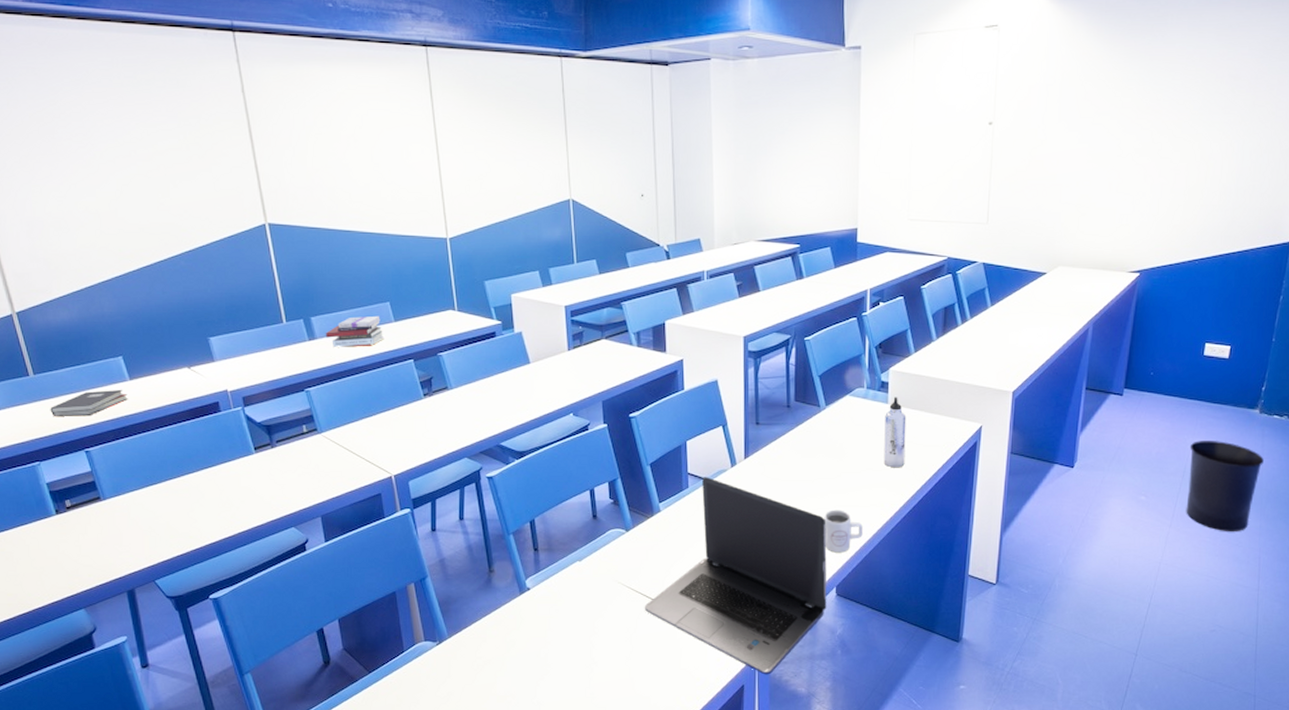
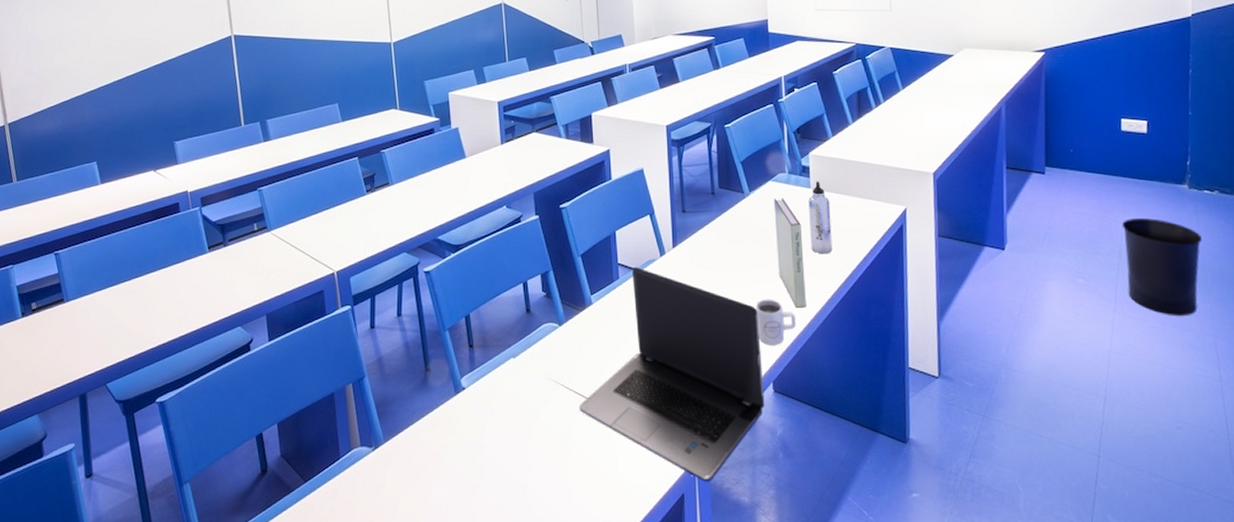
hardback book: present [50,389,128,416] -> none [27,193,98,220]
books: present [325,315,385,347] -> none [278,116,332,147]
book: none [849,412,876,519] -> present [773,198,806,308]

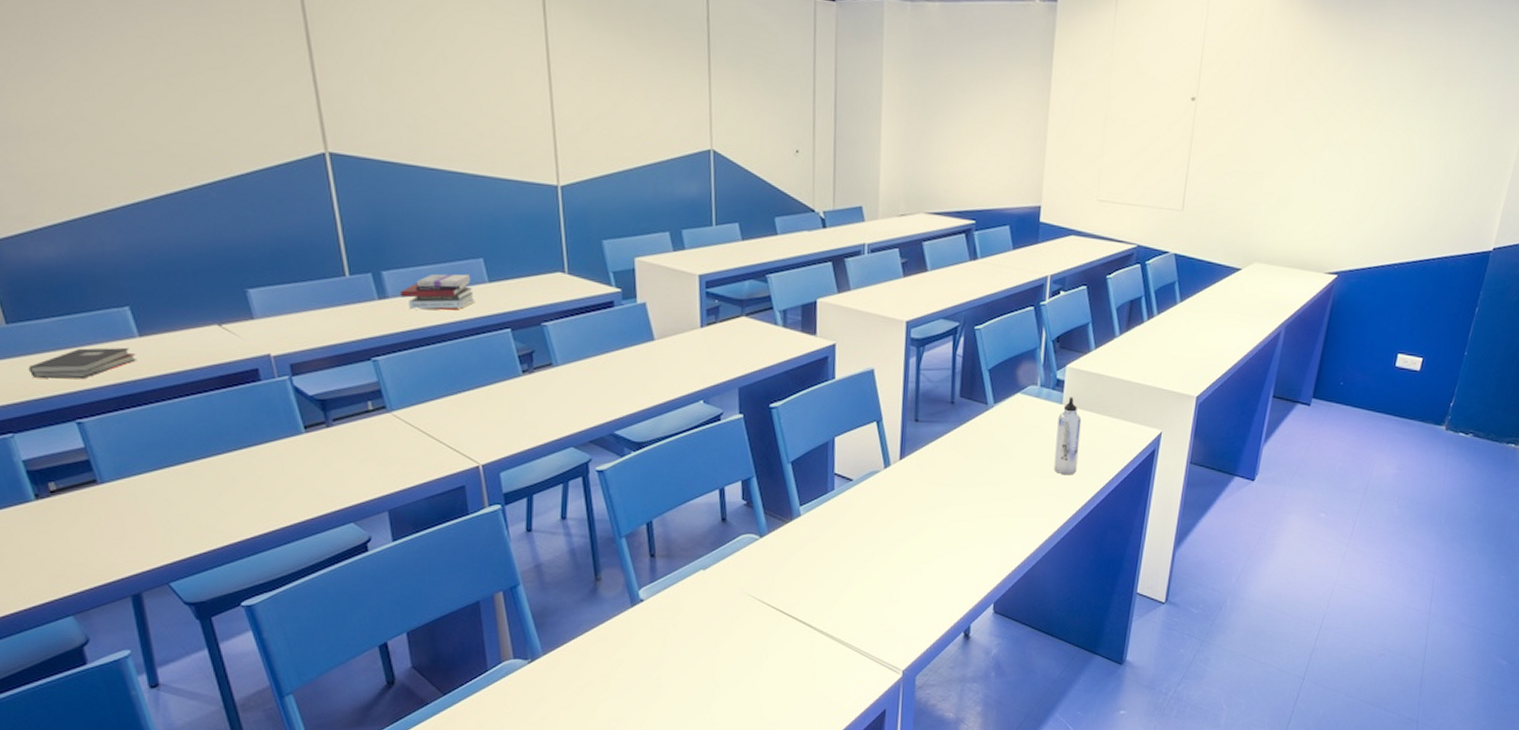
hardback book: none [27,193,98,220] -> present [28,347,136,379]
books: none [278,116,332,147] -> present [399,273,475,310]
laptop computer: present [579,267,765,482] -> none [776,478,987,699]
mug: present [755,299,796,345] -> none [984,519,1027,566]
book: present [773,198,806,308] -> none [1014,412,1047,530]
waste bin: present [1121,218,1202,315] -> none [1365,456,1446,552]

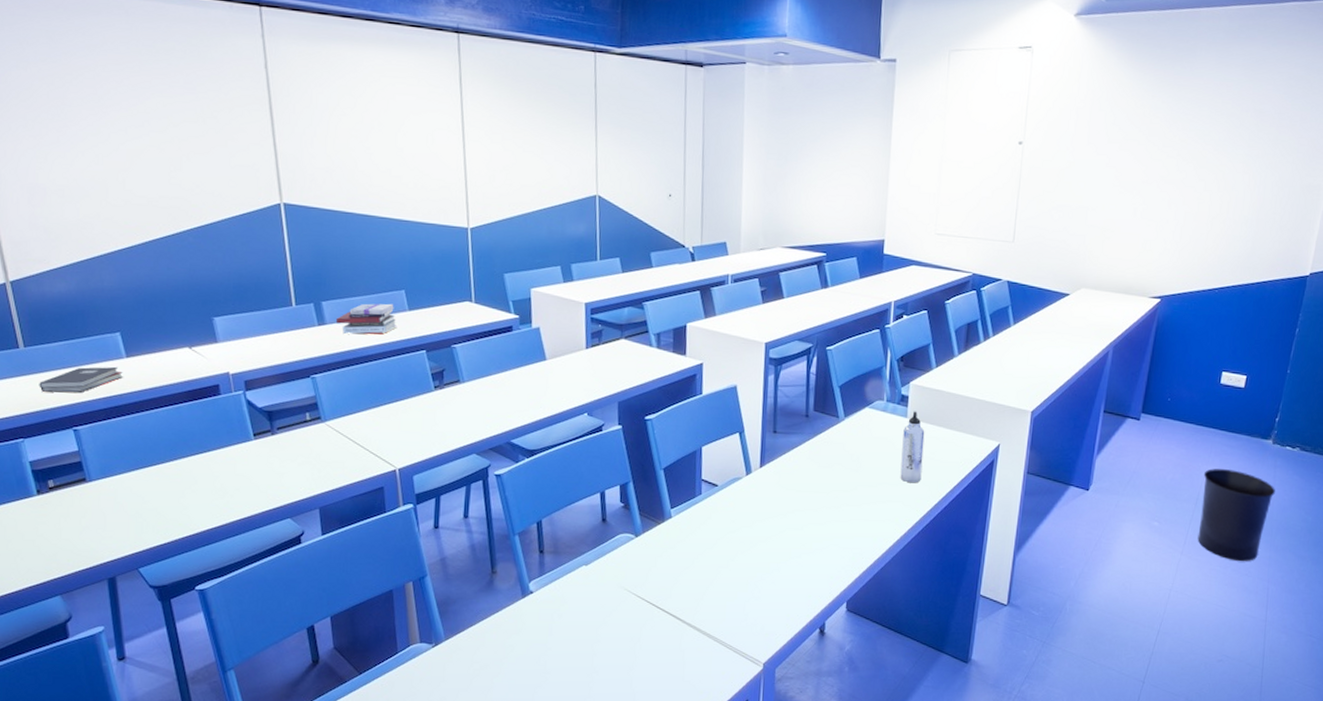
waste bin: none [1365,456,1446,552] -> present [1197,468,1275,561]

